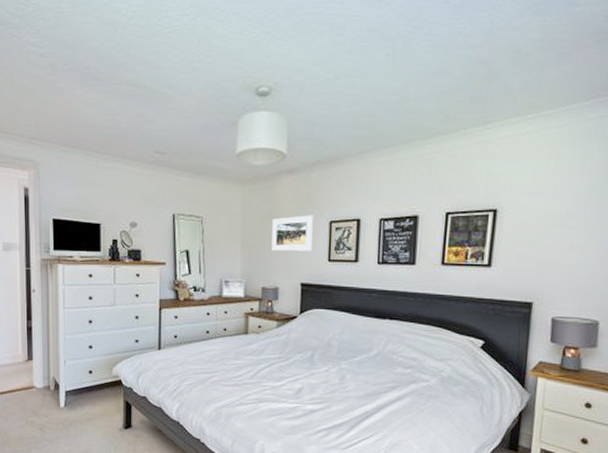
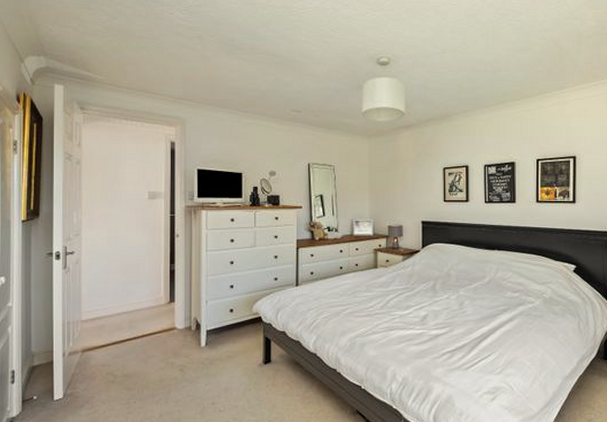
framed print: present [271,215,313,251] -> none [395,163,429,193]

